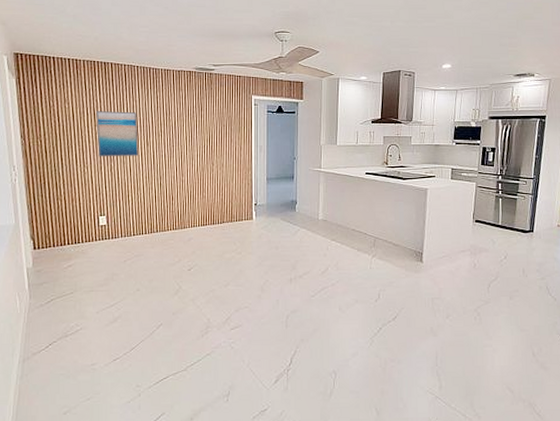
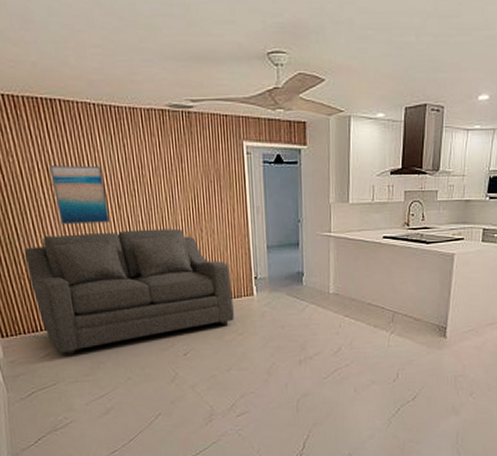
sofa: none [64,162,235,267] -> present [23,228,234,355]

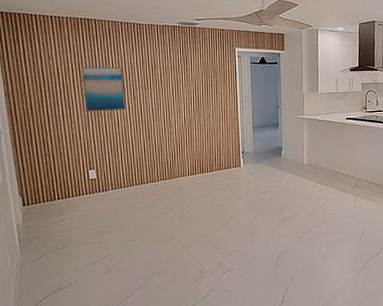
sofa: present [23,228,234,355] -> none [52,114,224,220]

